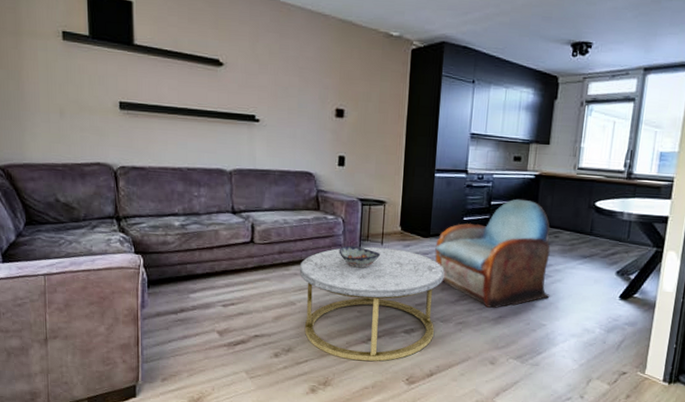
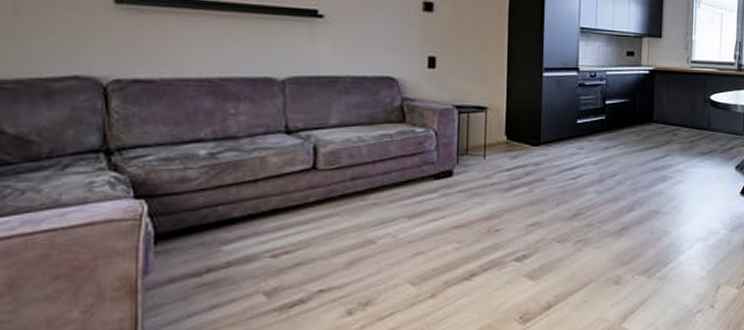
coffee table: present [299,247,445,362] -> none [380,162,559,305]
decorative bowl: present [338,246,381,268] -> none [431,163,484,189]
armchair: present [435,199,551,308] -> none [547,96,673,220]

